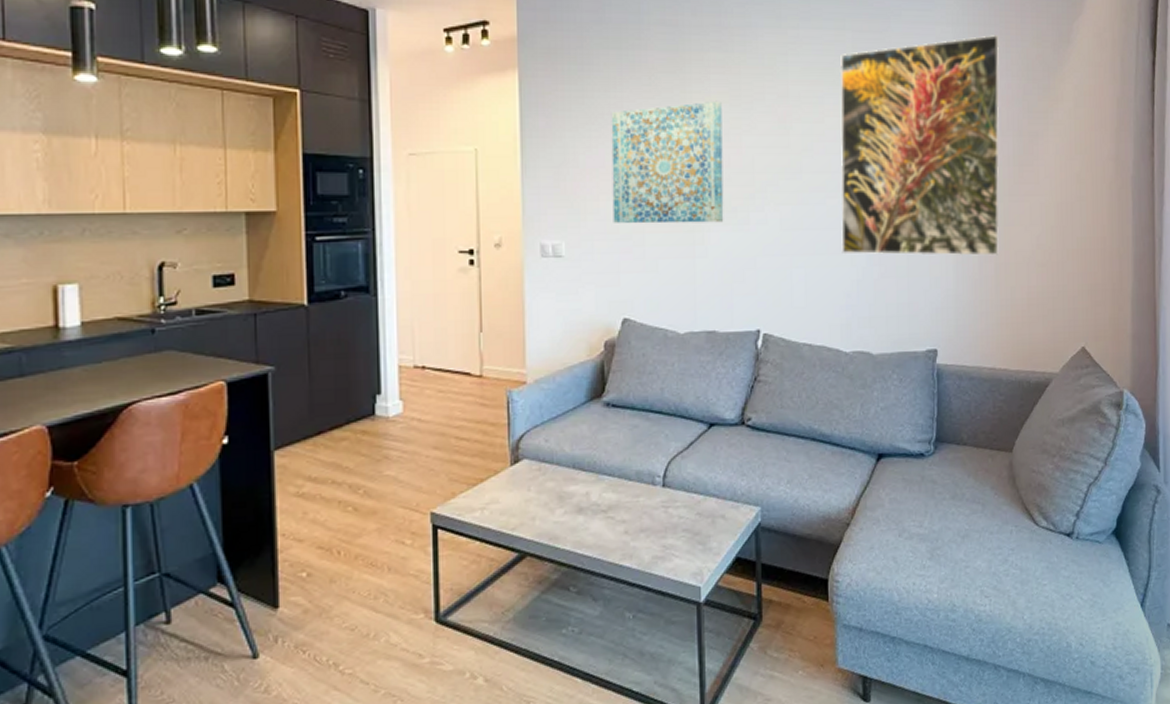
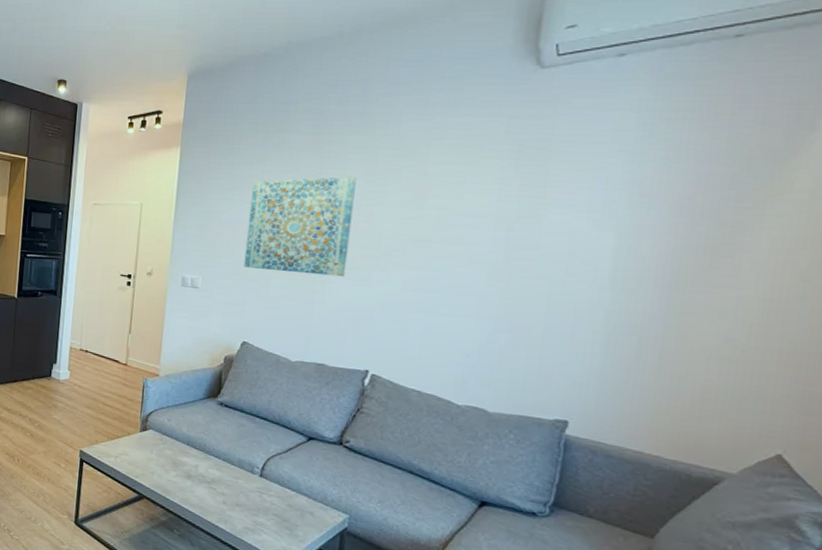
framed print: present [839,35,1000,256] -> none [466,121,704,343]

